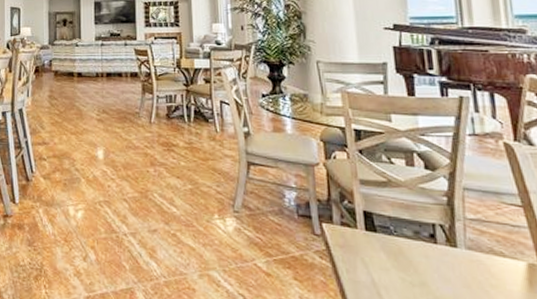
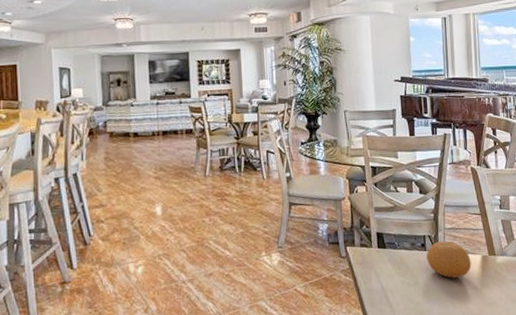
fruit: none [438,234,511,288] -> present [426,241,471,278]

